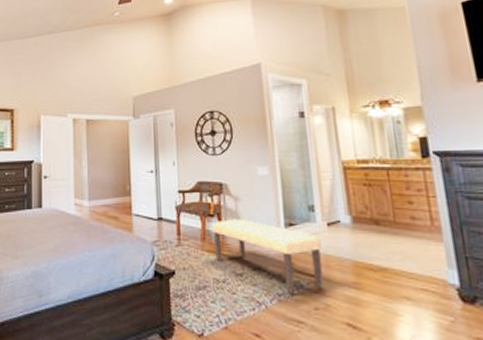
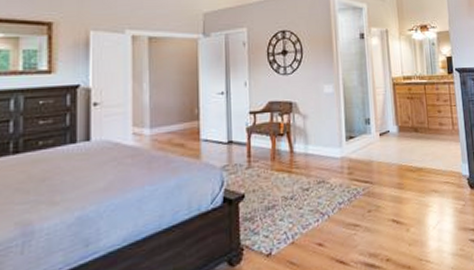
bench: present [212,219,324,293] -> none [281,136,376,201]

